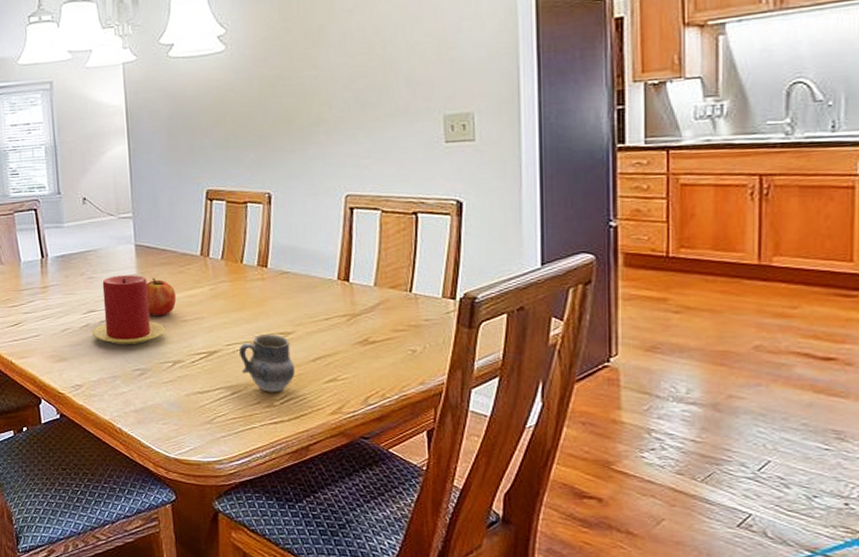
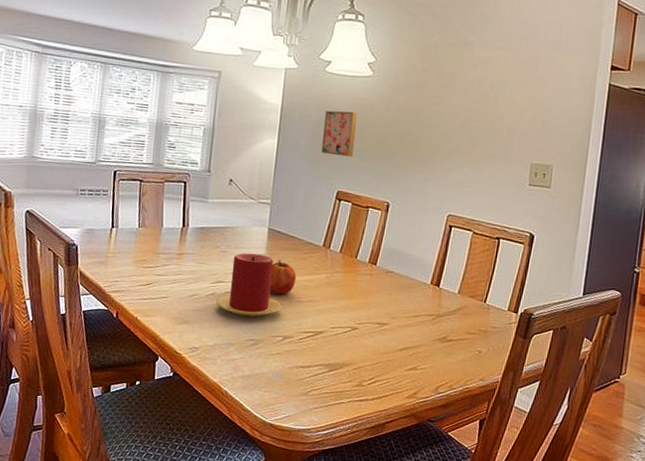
wall art: none [177,96,218,151] -> present [321,110,358,157]
cup: present [239,334,296,392] -> none [341,322,385,374]

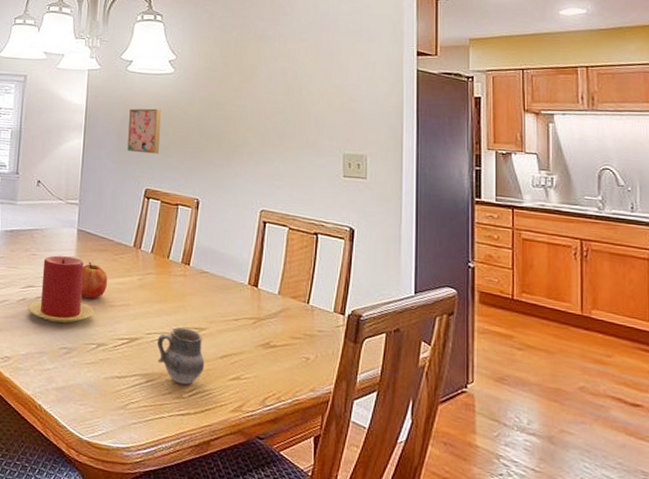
cup: none [341,322,385,374] -> present [157,327,205,385]

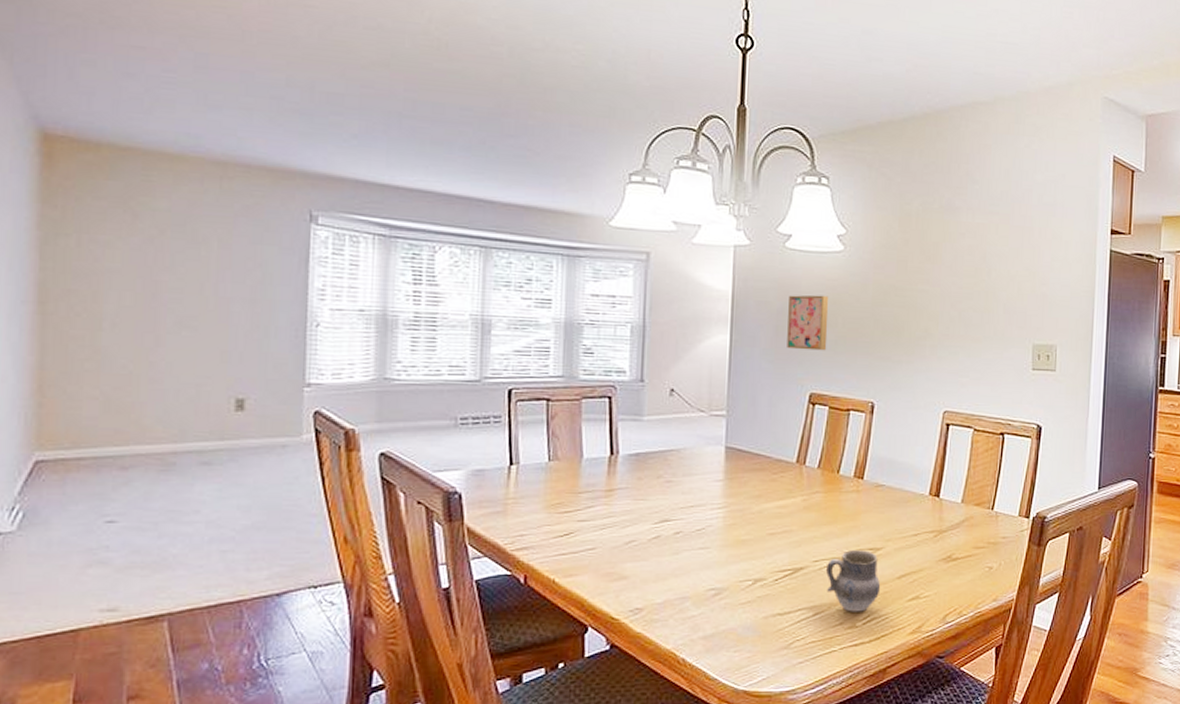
candle: present [28,255,94,324] -> none [663,480,749,561]
fruit: present [80,262,108,299] -> none [731,485,766,528]

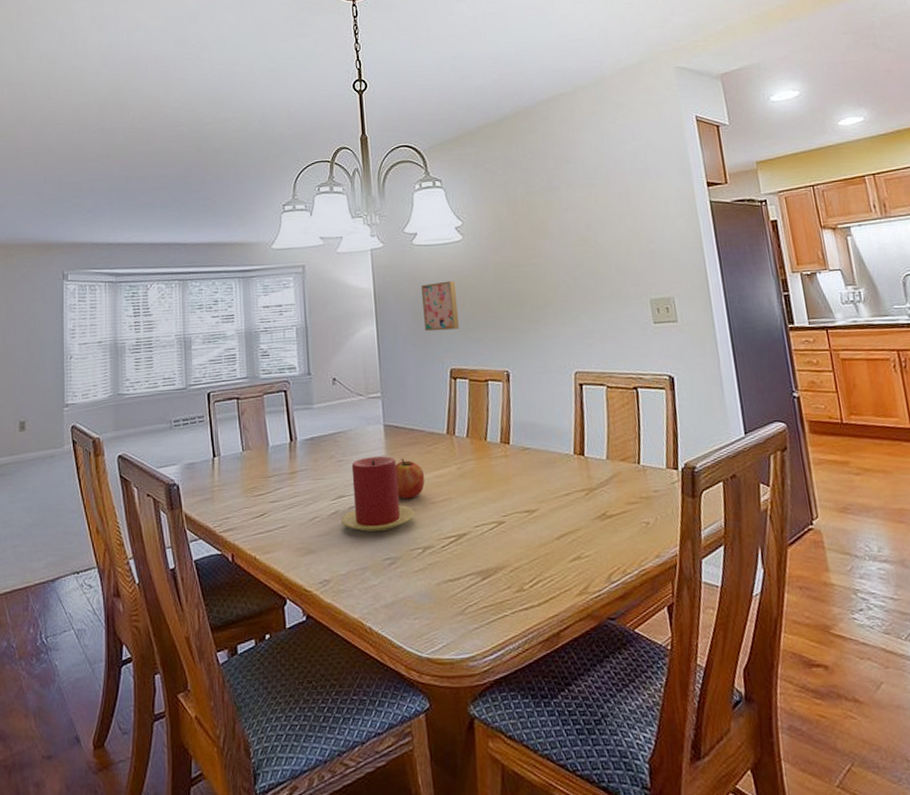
candle: none [663,480,749,561] -> present [341,456,415,533]
fruit: none [731,485,766,528] -> present [395,459,425,499]
cup: present [826,550,881,612] -> none [487,513,542,576]

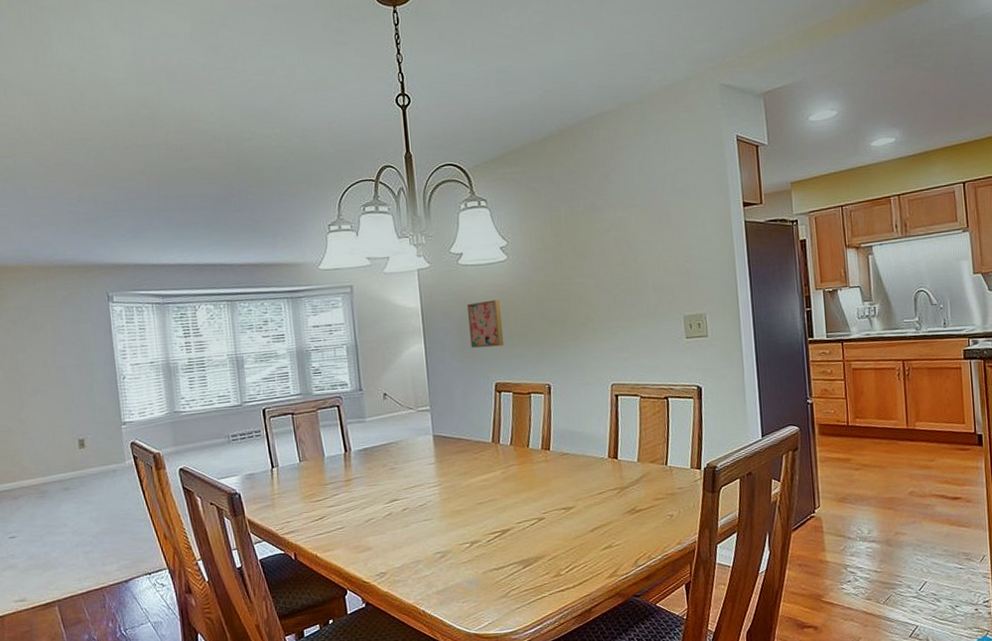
candle: present [341,456,415,533] -> none [395,463,463,531]
fruit: present [395,459,425,499] -> none [444,466,472,501]

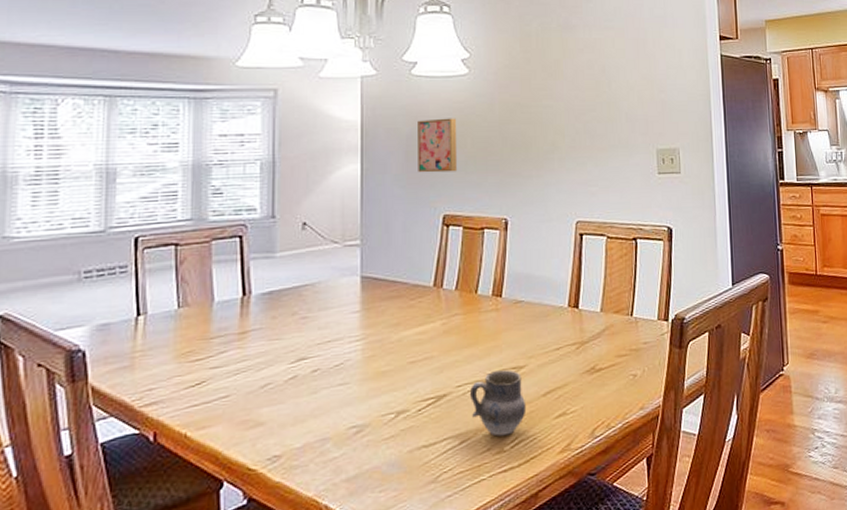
cup: none [529,510,577,563] -> present [470,370,527,437]

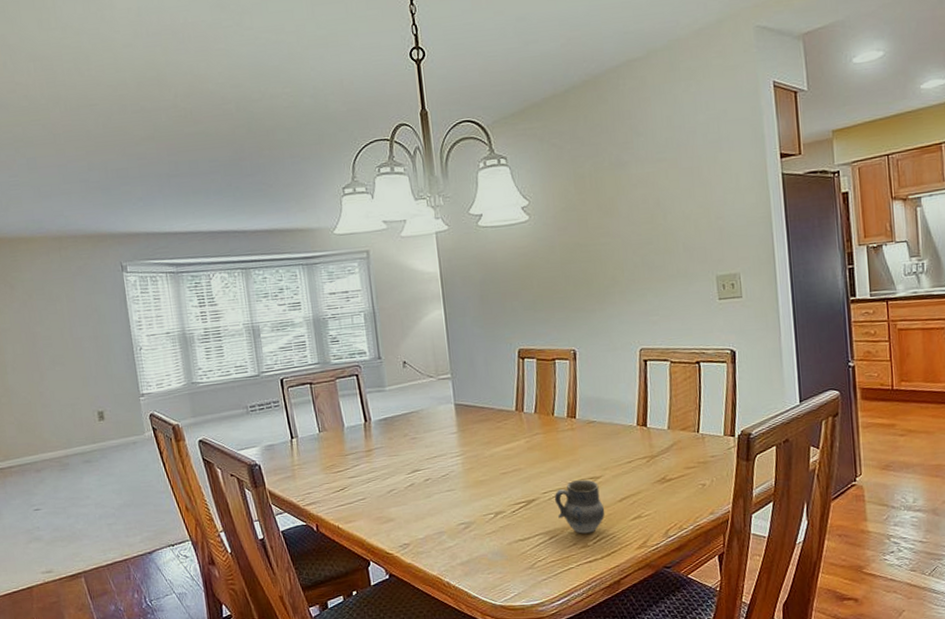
wall art: present [418,118,458,173] -> none [488,262,527,314]

